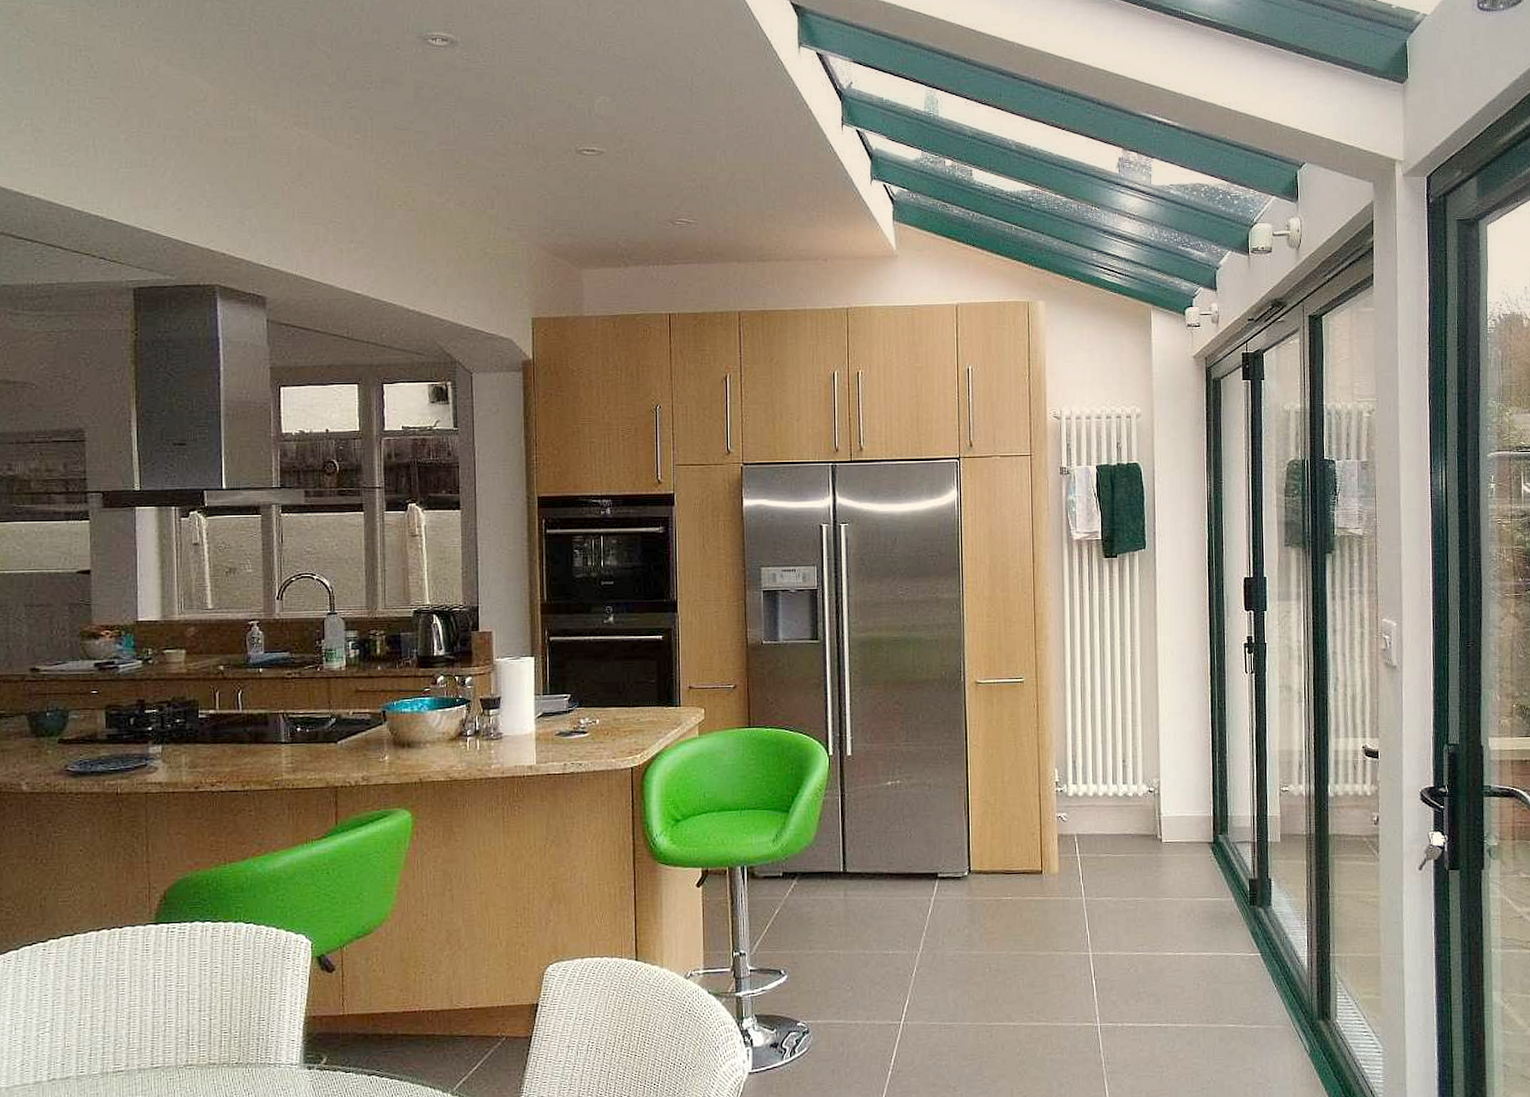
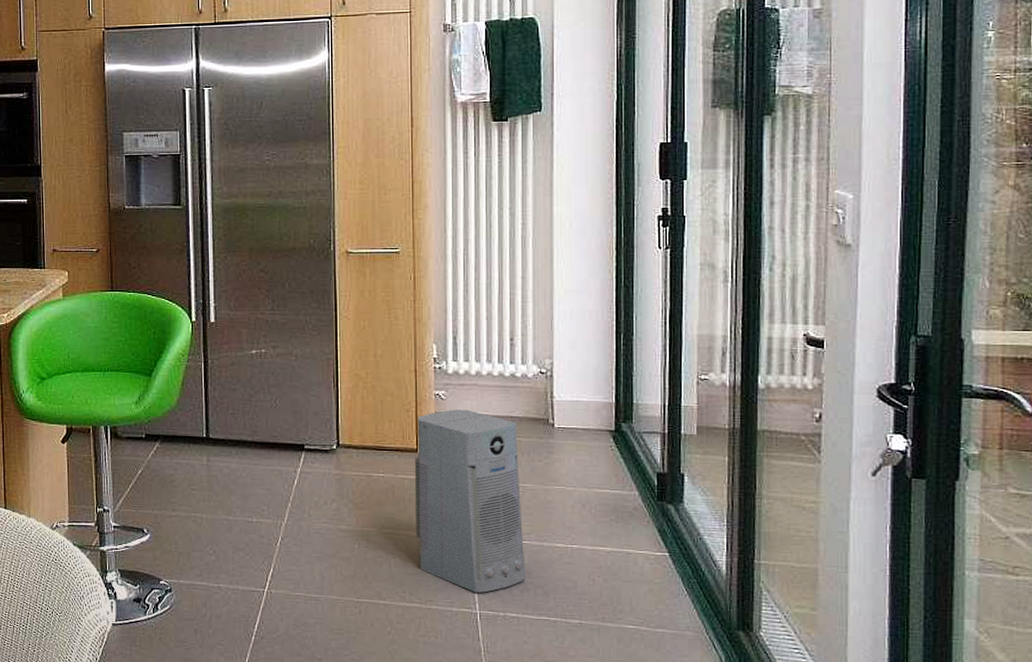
air purifier: none [1040,830,1140,1006] -> present [415,409,526,593]

